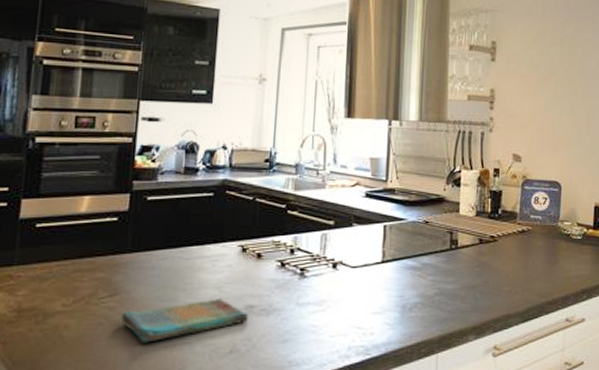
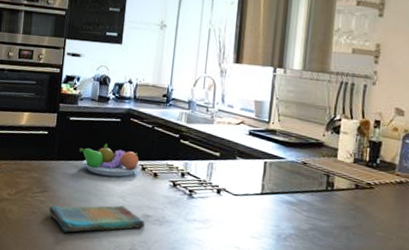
fruit bowl: none [161,225,241,264] -> present [79,144,141,177]

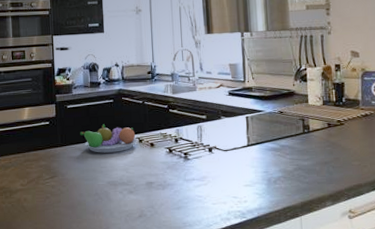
dish towel: present [48,205,145,233] -> none [60,178,150,210]

